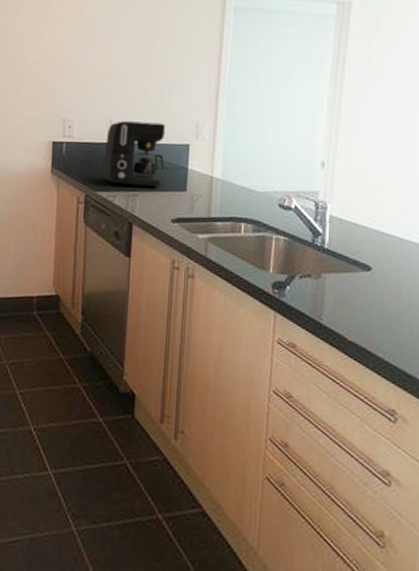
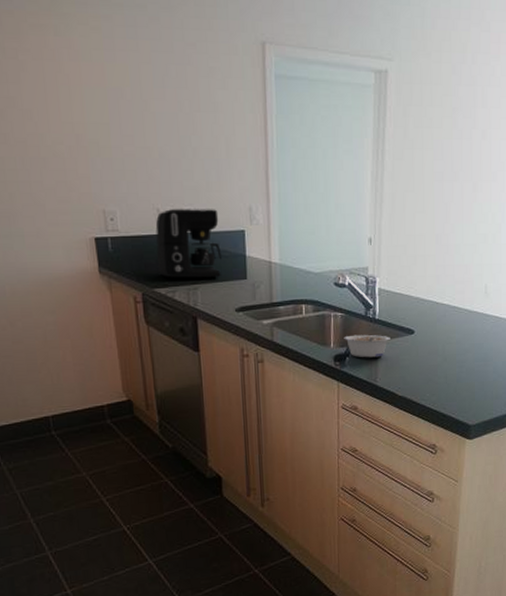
legume: none [285,262,341,292] -> present [344,334,390,358]

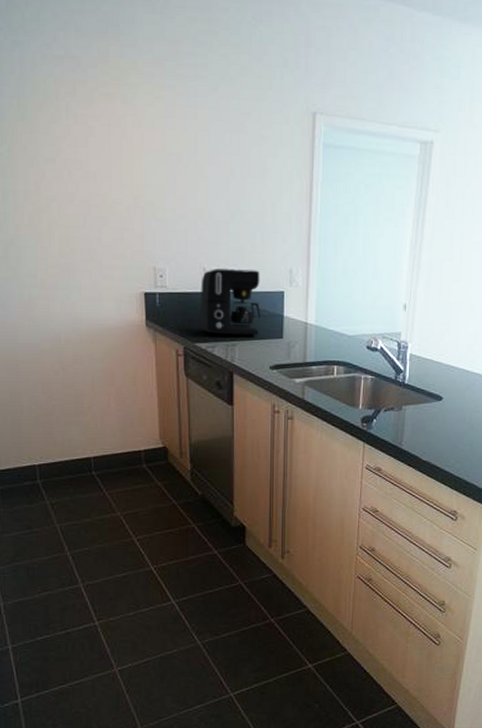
legume: present [344,334,390,358] -> none [372,398,418,421]

